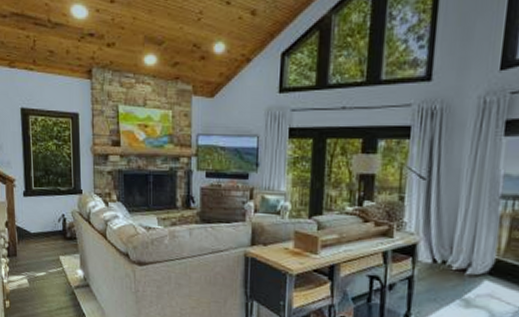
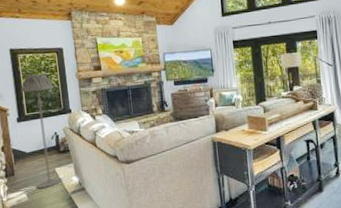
floor lamp: none [29,142,66,277] -> present [20,73,62,189]

